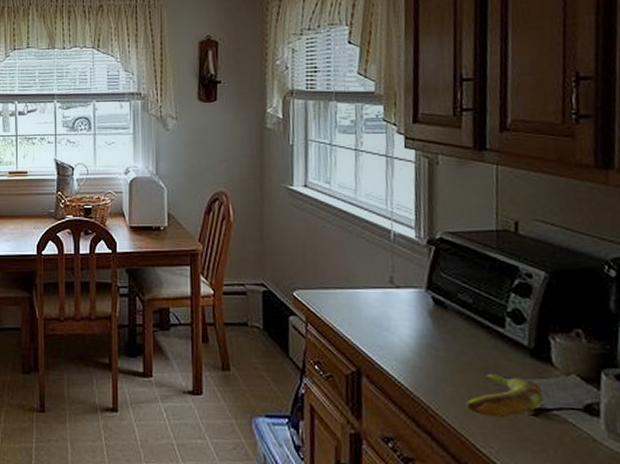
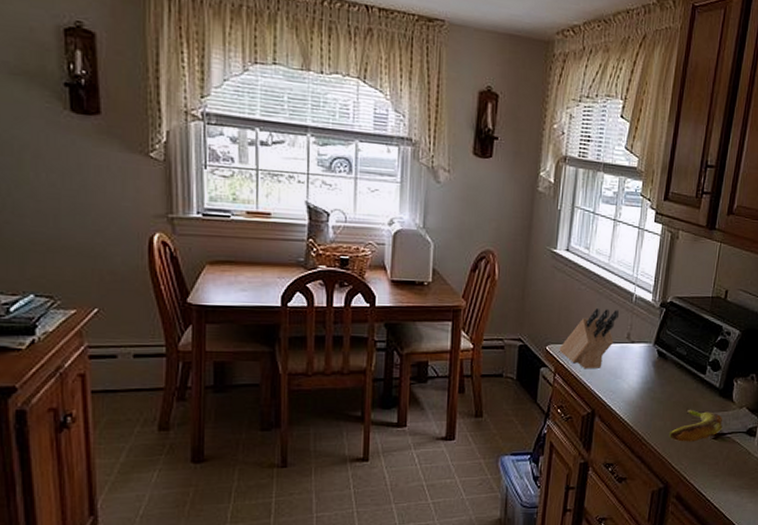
knife block: none [308,247,375,319] -> present [559,307,619,369]

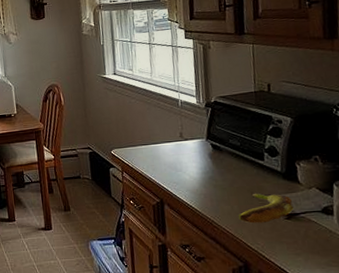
knife block: present [559,307,619,369] -> none [122,114,169,166]

